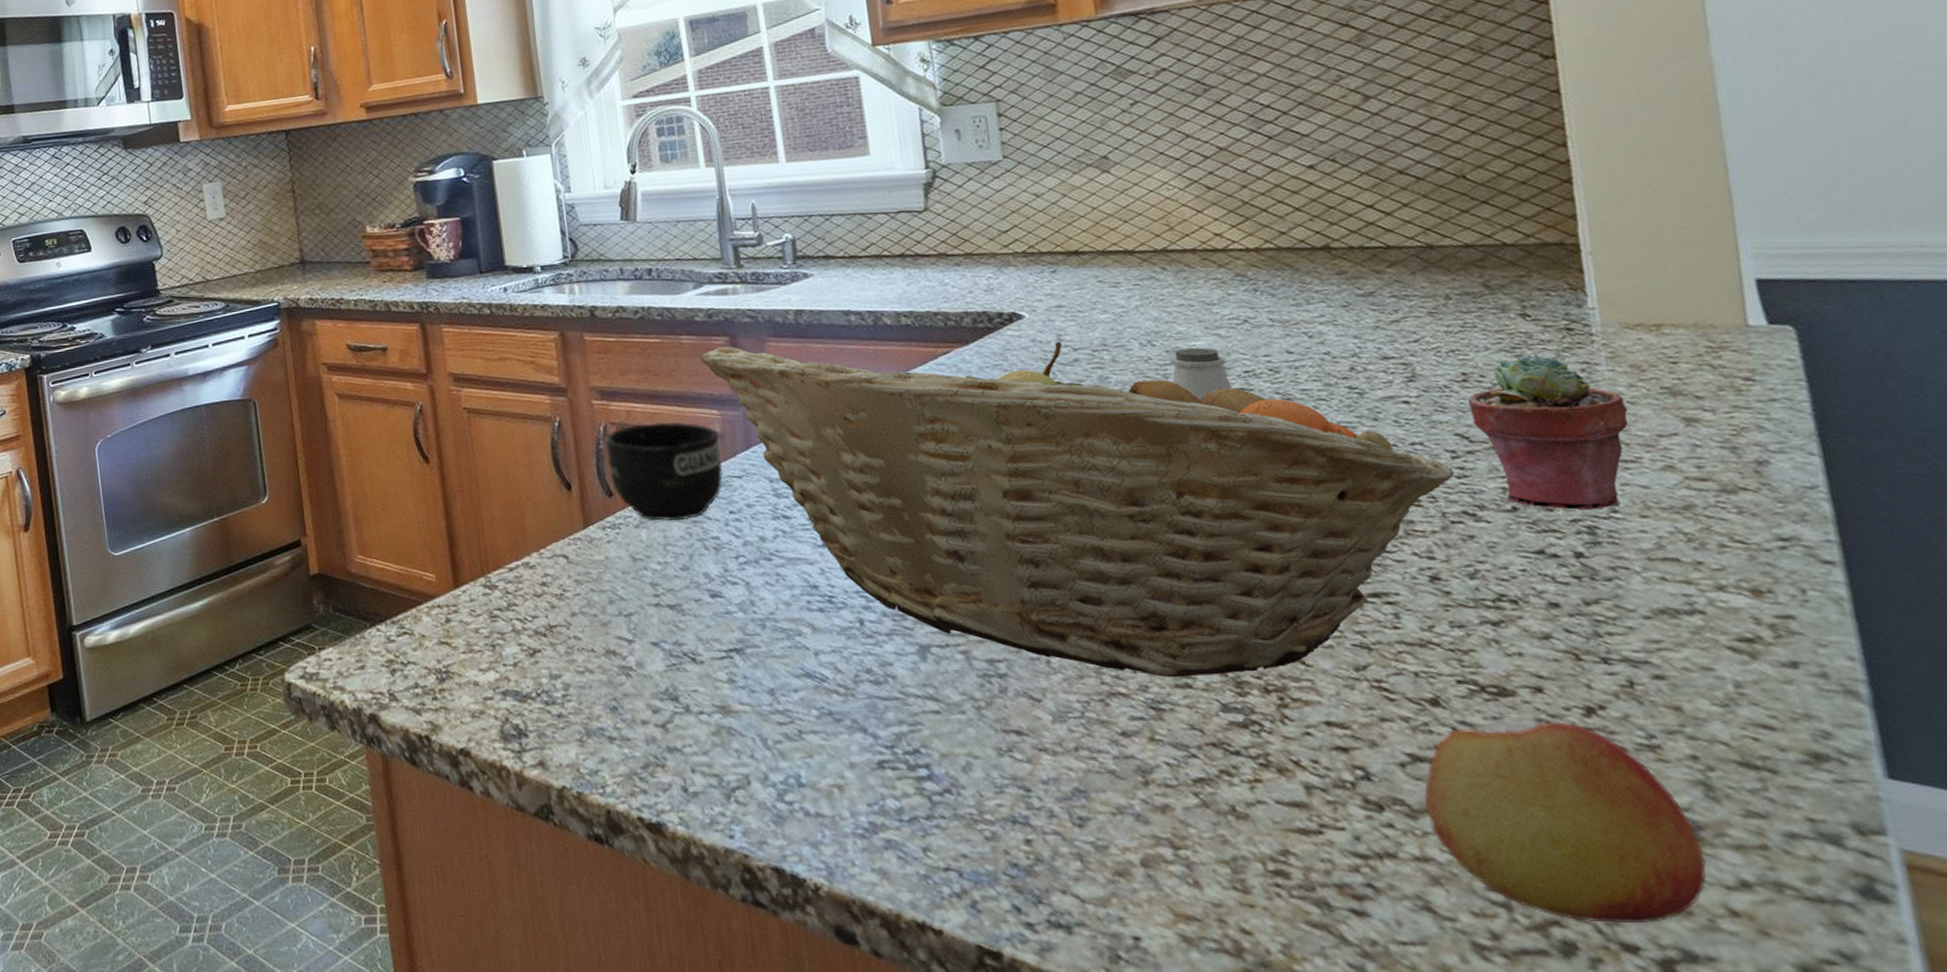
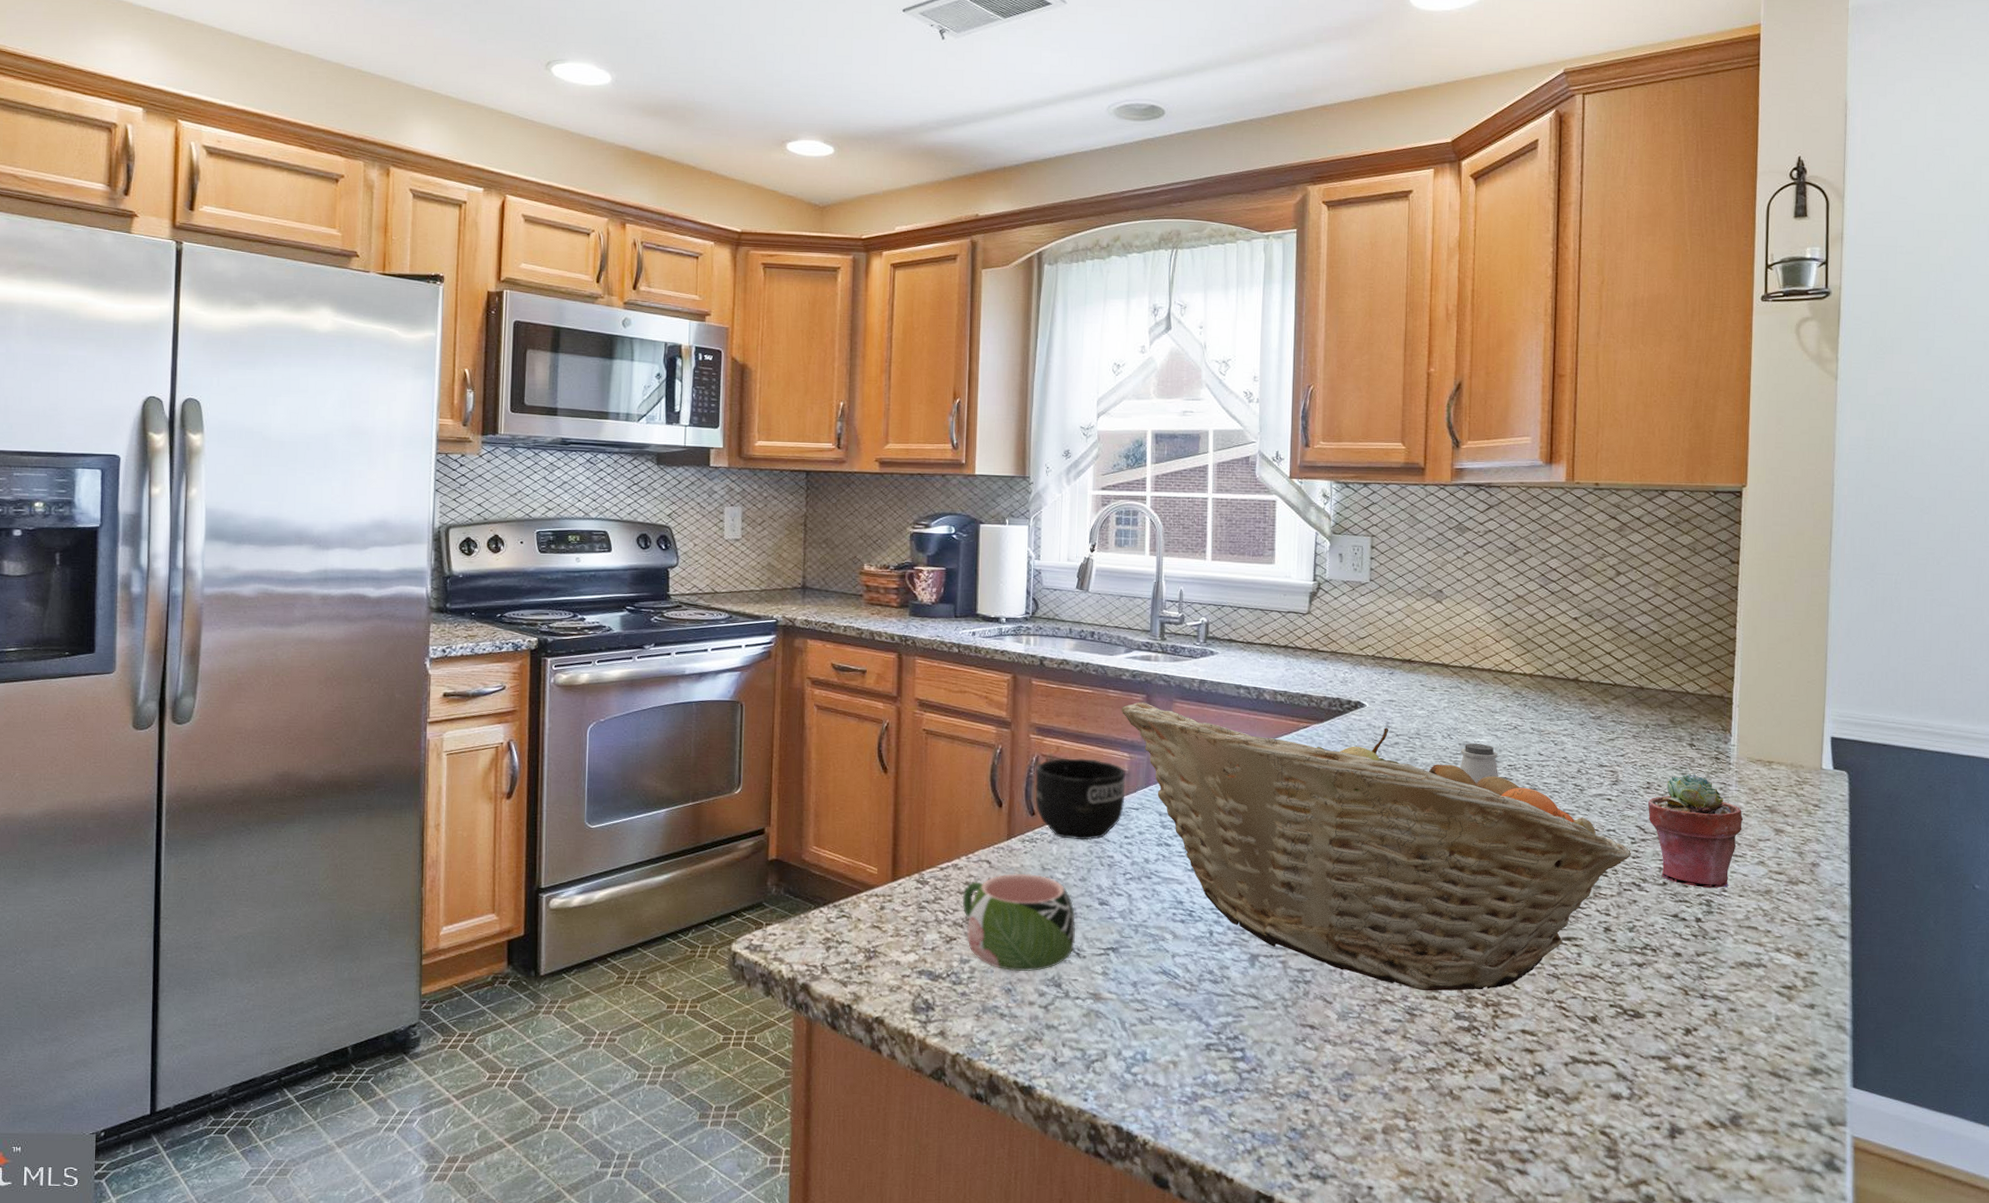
mug: none [541,566,688,685] -> present [963,873,1076,972]
apple: present [1424,722,1706,924] -> none [1576,1038,1740,1184]

